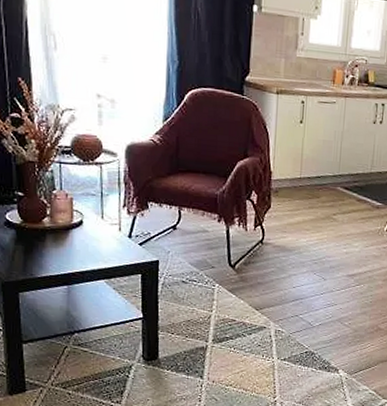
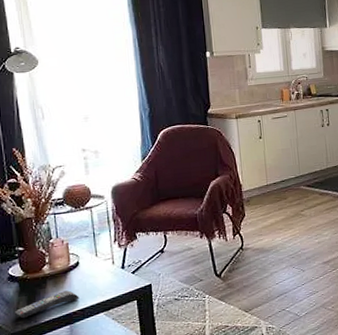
remote control: none [10,248,80,269] -> present [15,290,80,319]

